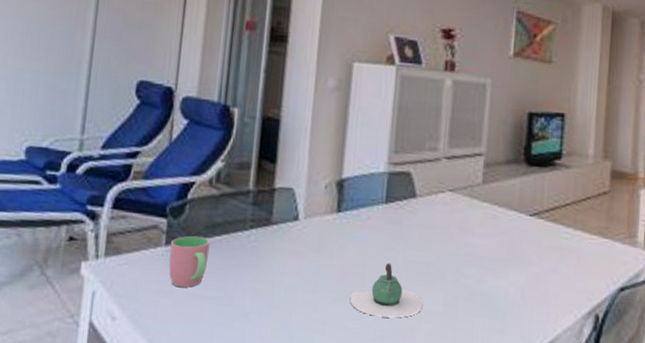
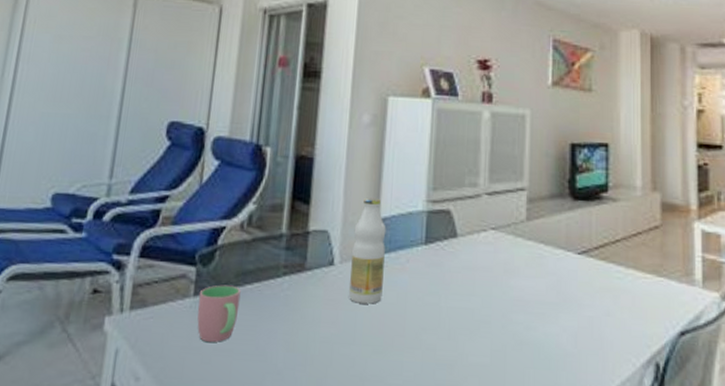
bottle: none [312,158,349,257] -> present [349,197,386,304]
teapot: present [349,262,423,318] -> none [389,309,469,372]

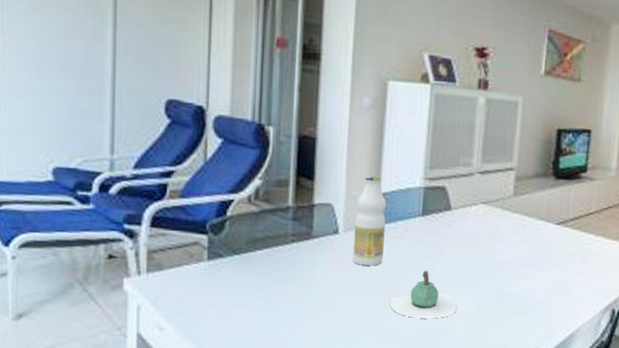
cup: present [197,285,241,342] -> none [212,250,252,298]
teapot: none [389,309,469,372] -> present [389,270,458,319]

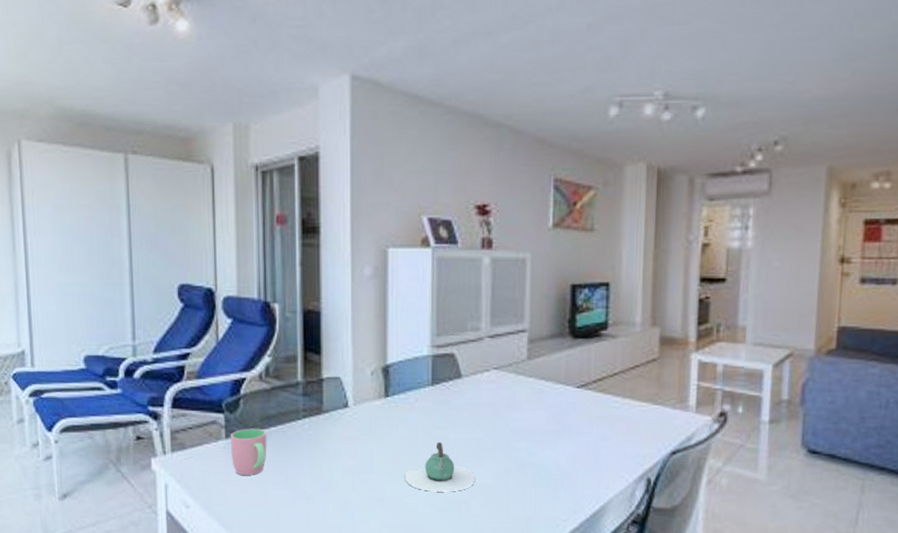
cup: none [212,250,252,298] -> present [230,428,267,475]
bottle: present [353,175,387,266] -> none [364,346,395,439]

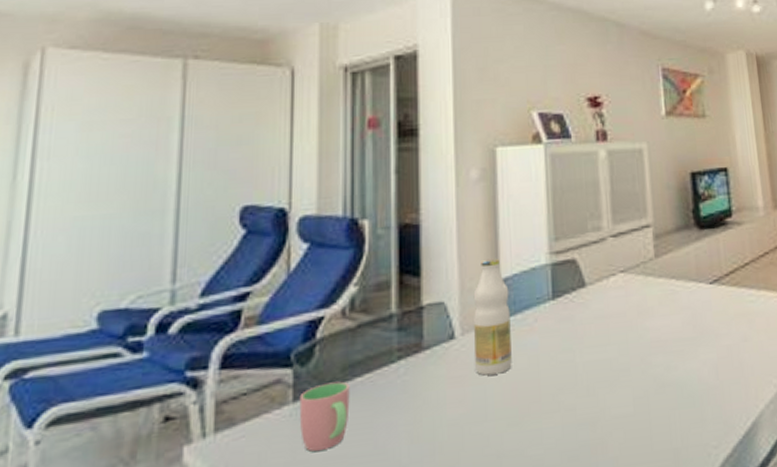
bottle: none [364,346,395,439] -> present [473,258,512,376]
teapot: present [404,441,476,492] -> none [526,367,611,436]

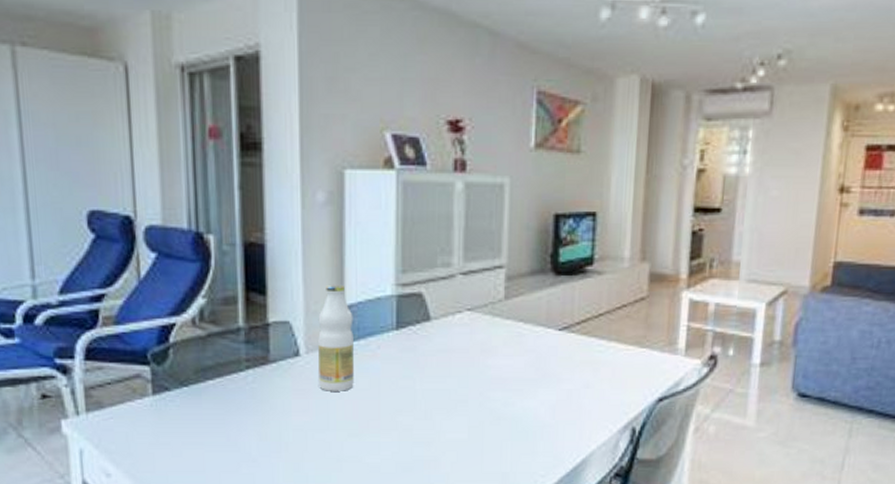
cup: present [299,381,350,452] -> none [158,382,204,437]

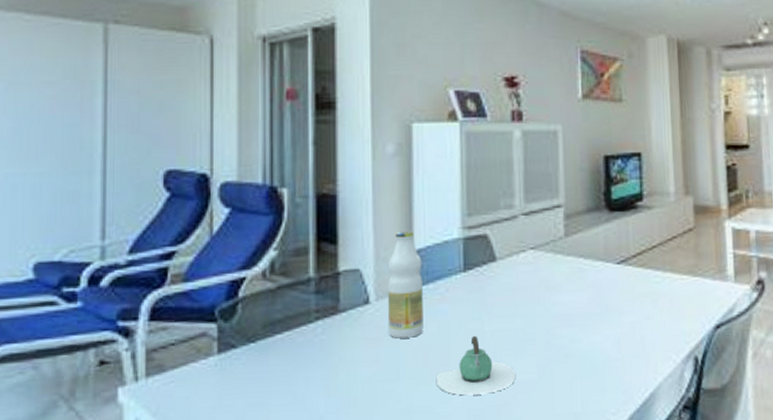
teapot: none [365,393,446,449] -> present [436,335,516,396]

